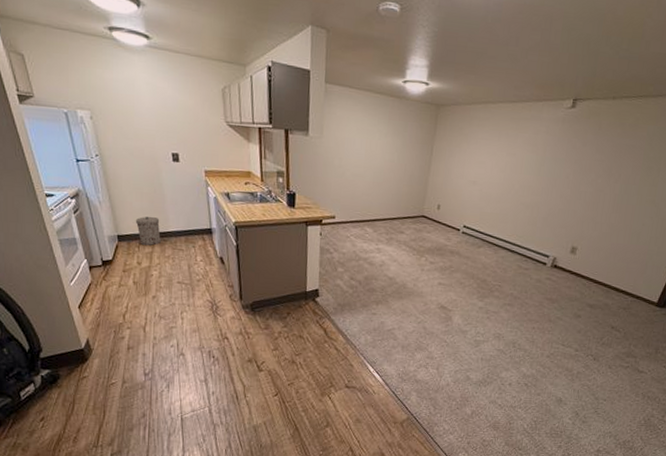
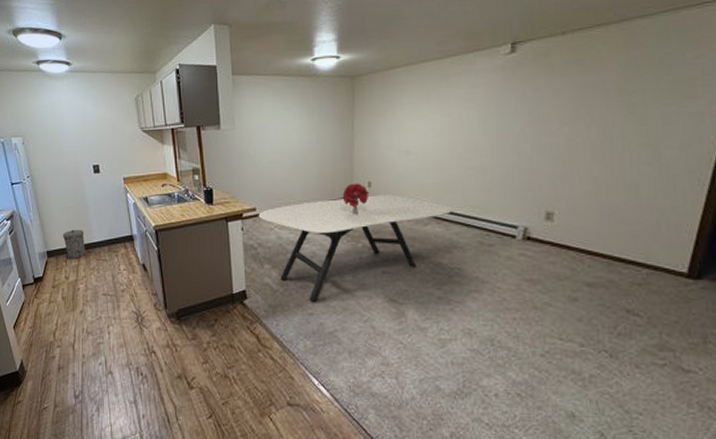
dining table: none [336,216,503,303] -> present [258,194,453,301]
bouquet: none [414,204,438,233] -> present [342,183,369,215]

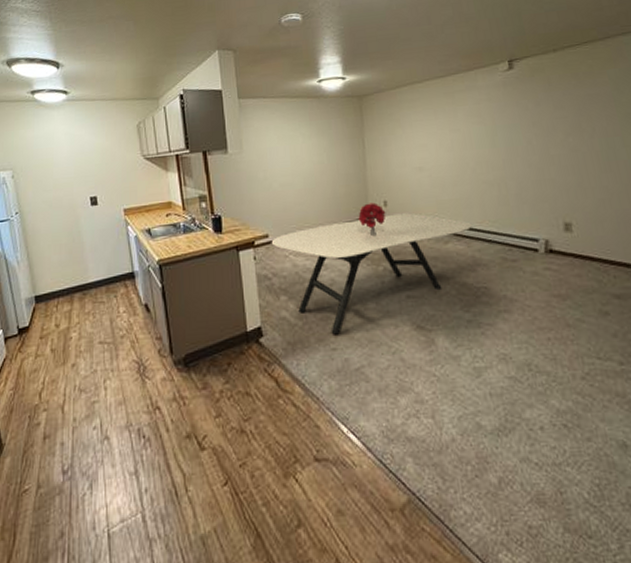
trash can: present [62,229,86,258] -> none [53,268,80,303]

